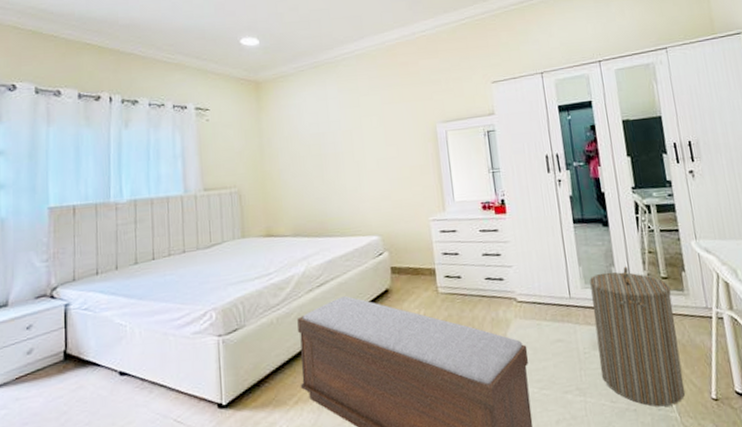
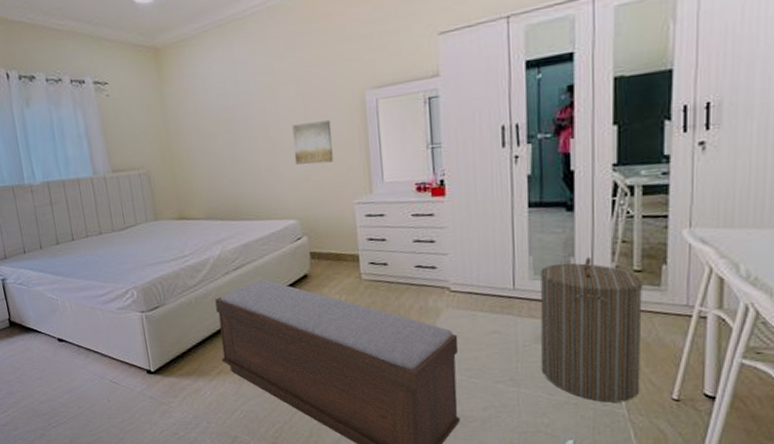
wall art: none [375,147,411,186] -> present [292,120,333,165]

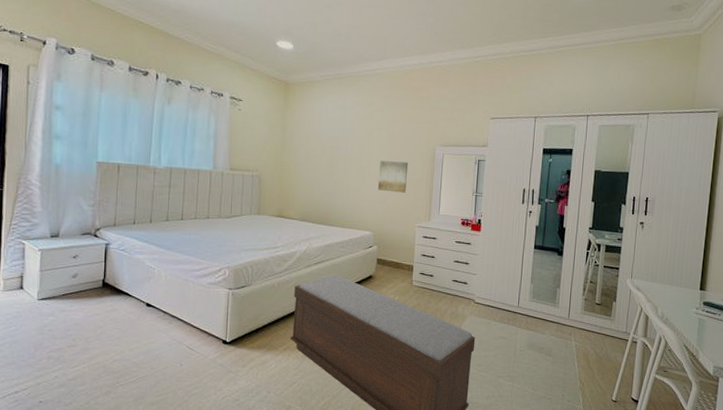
laundry hamper: present [540,256,644,403] -> none [529,289,601,400]

